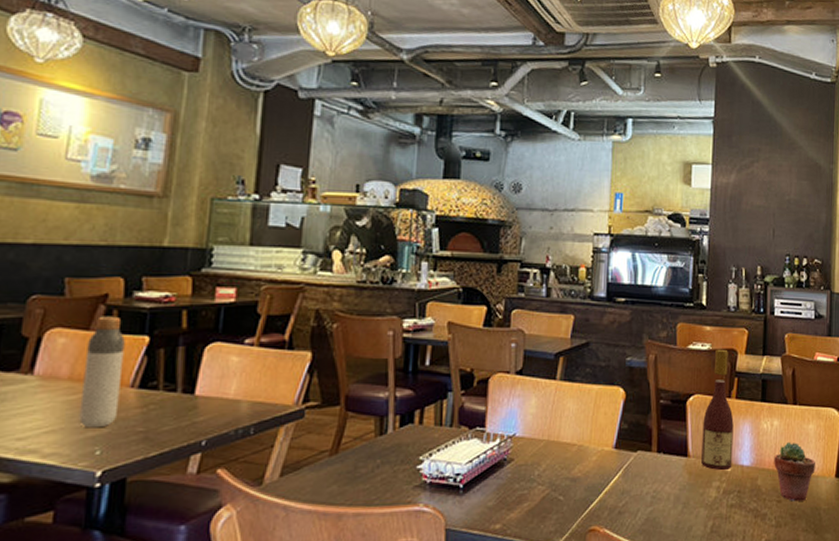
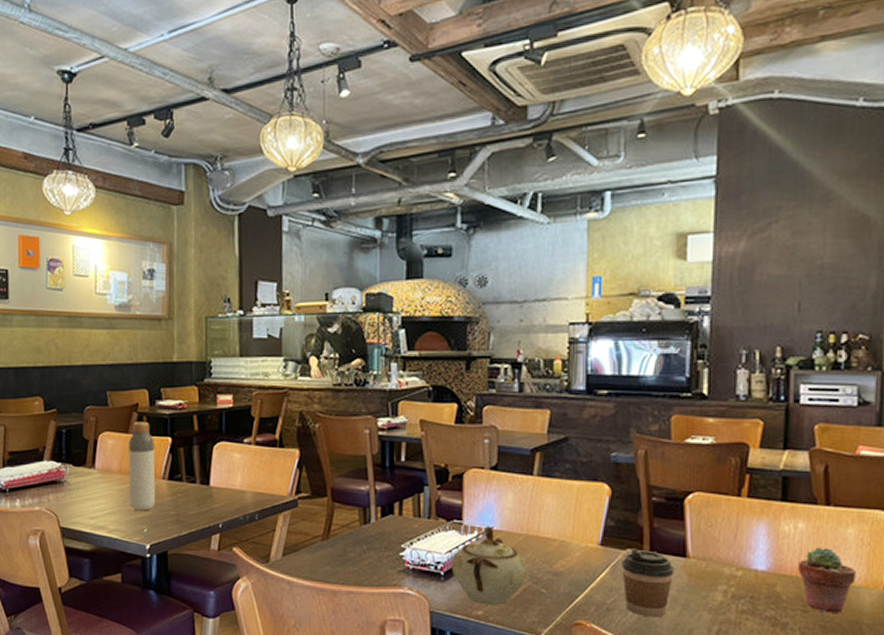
sugar bowl: none [471,433,546,518] -> present [451,526,527,606]
coffee cup: none [633,450,678,518] -> present [622,549,675,618]
wine bottle: present [701,349,734,471] -> none [704,443,745,575]

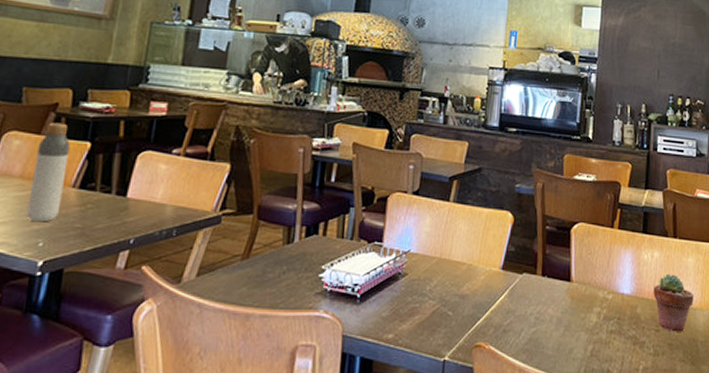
sugar bowl: present [451,526,527,606] -> none [367,249,437,329]
coffee cup: present [622,549,675,618] -> none [518,273,561,338]

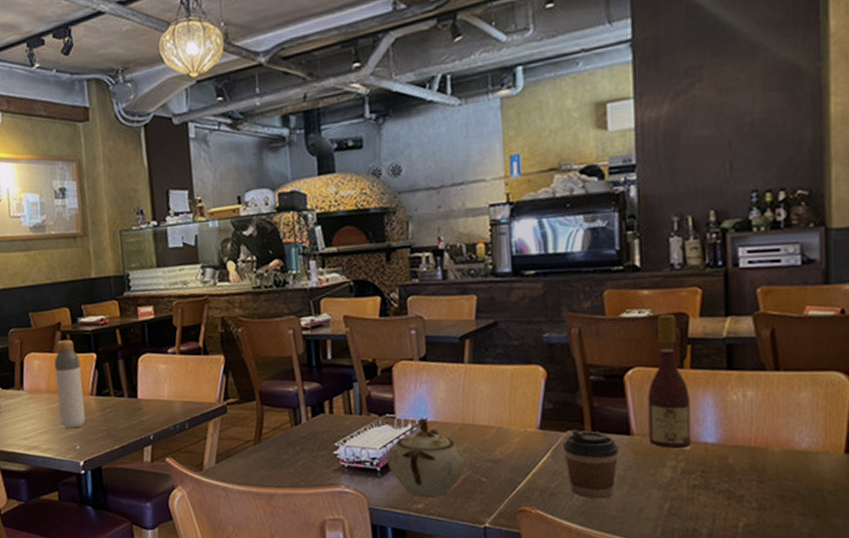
sugar bowl: none [367,249,437,329] -> present [387,418,466,499]
coffee cup: none [518,273,561,338] -> present [563,430,619,499]
wine bottle: none [583,181,616,298] -> present [647,314,692,450]
potted succulent: present [653,273,694,332] -> none [750,414,813,482]

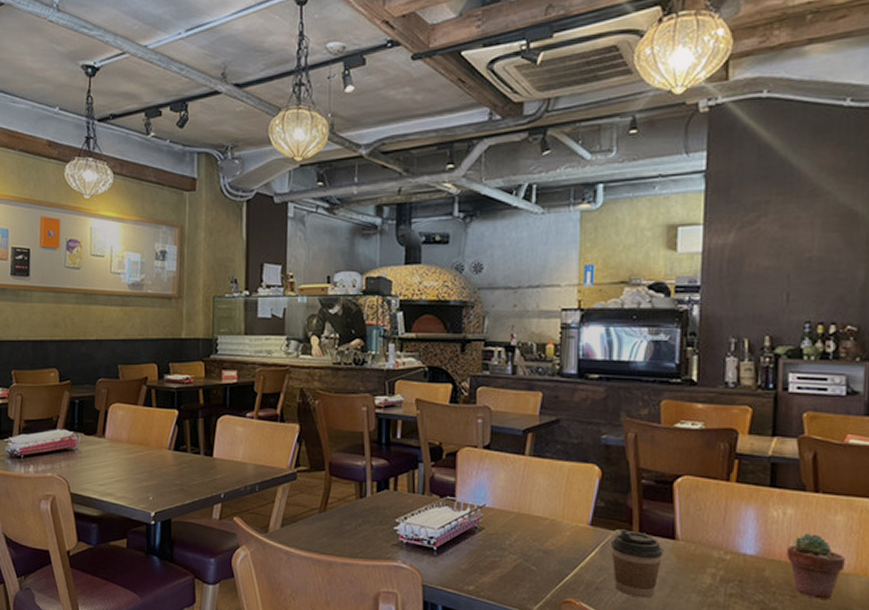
bottle: present [54,339,86,429] -> none [136,394,162,480]
sugar bowl: present [387,418,466,499] -> none [444,504,518,582]
wine bottle: present [647,314,692,450] -> none [692,428,734,558]
potted succulent: none [750,414,813,482] -> present [787,533,845,599]

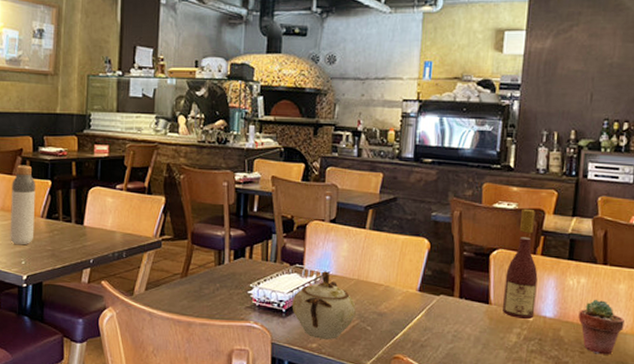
bottle: none [136,394,162,480] -> present [10,165,35,245]
sugar bowl: none [444,504,518,582] -> present [292,271,356,340]
coffee cup: present [611,529,663,598] -> none [435,295,479,354]
wine bottle: none [692,428,734,558] -> present [503,208,538,320]

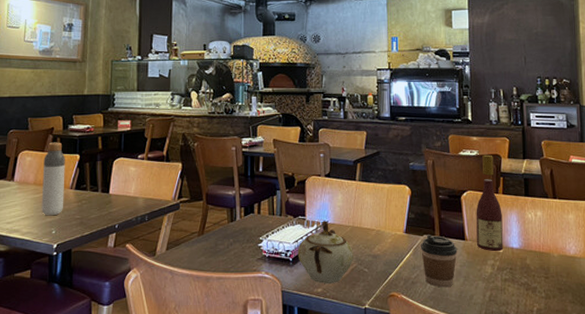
coffee cup: none [435,295,479,354] -> present [421,235,458,288]
potted succulent: present [578,299,624,355] -> none [539,229,577,278]

